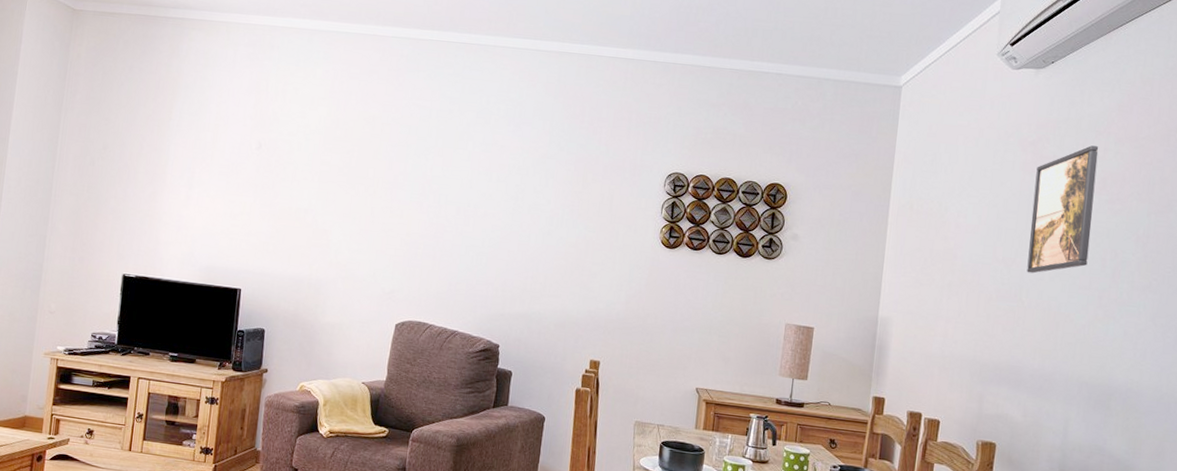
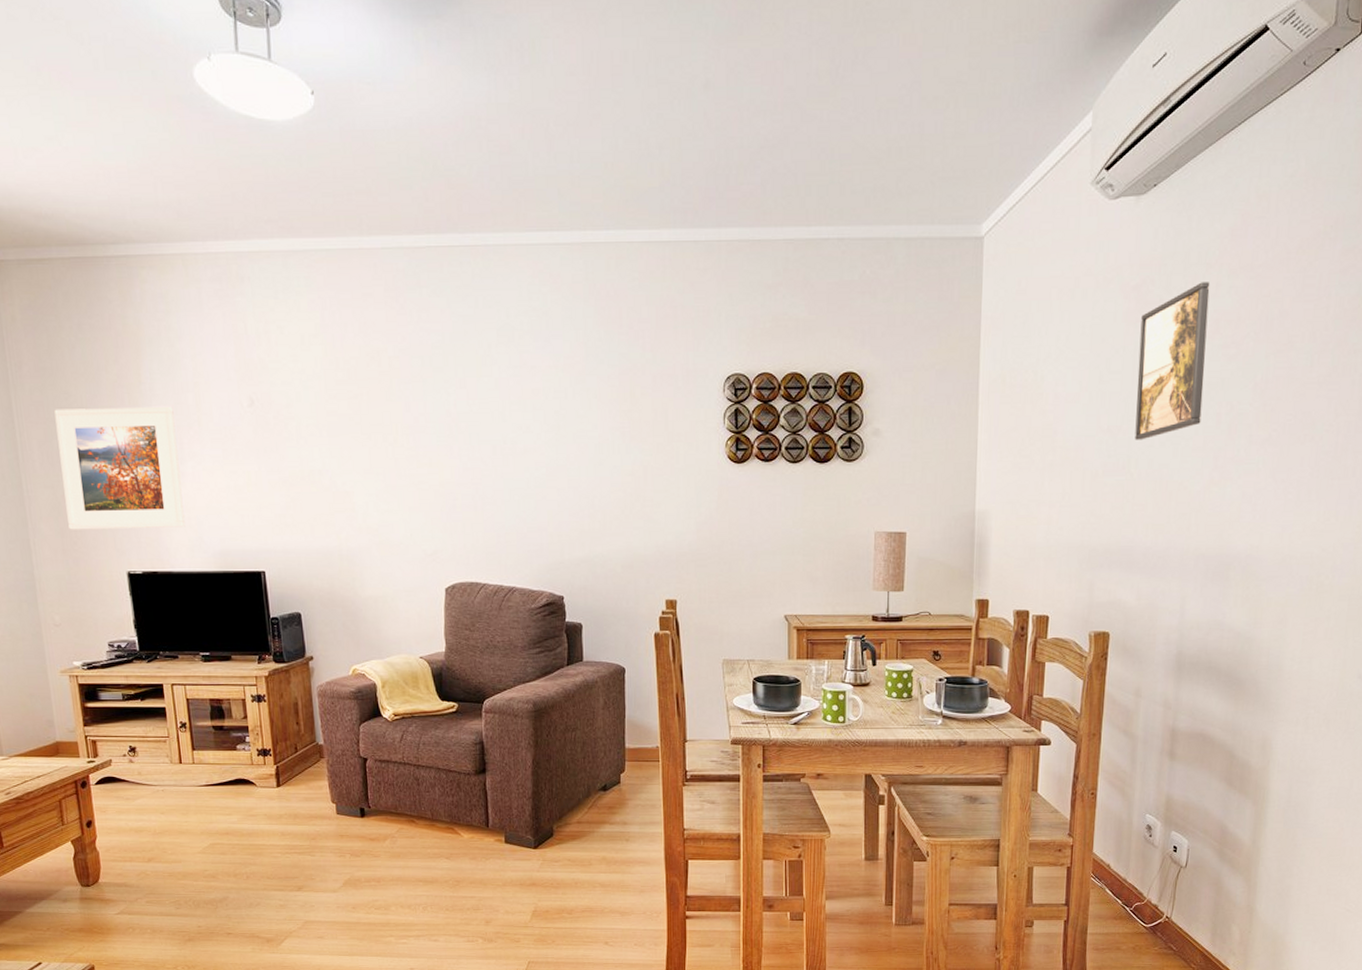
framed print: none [82,131,193,242] -> present [54,406,185,530]

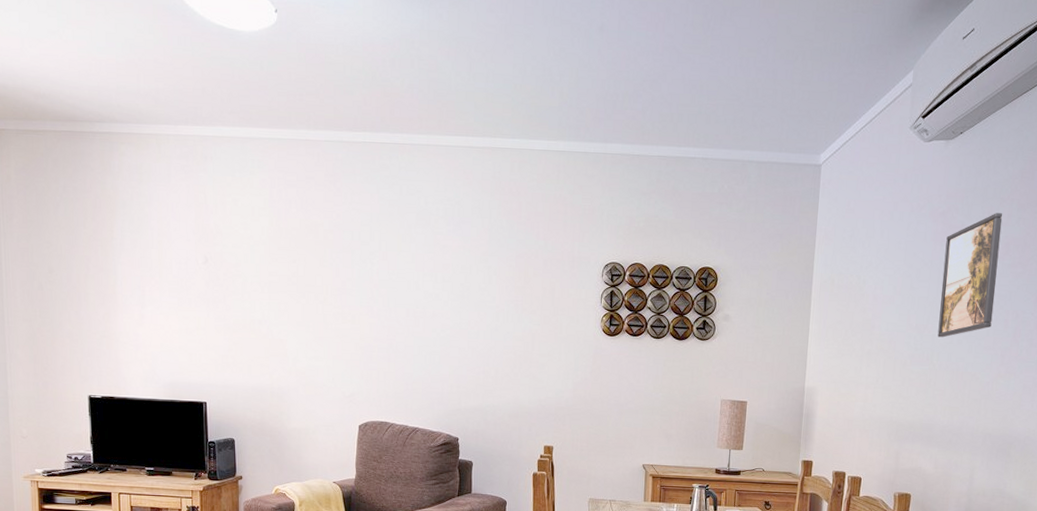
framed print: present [54,406,185,530] -> none [37,255,141,361]

